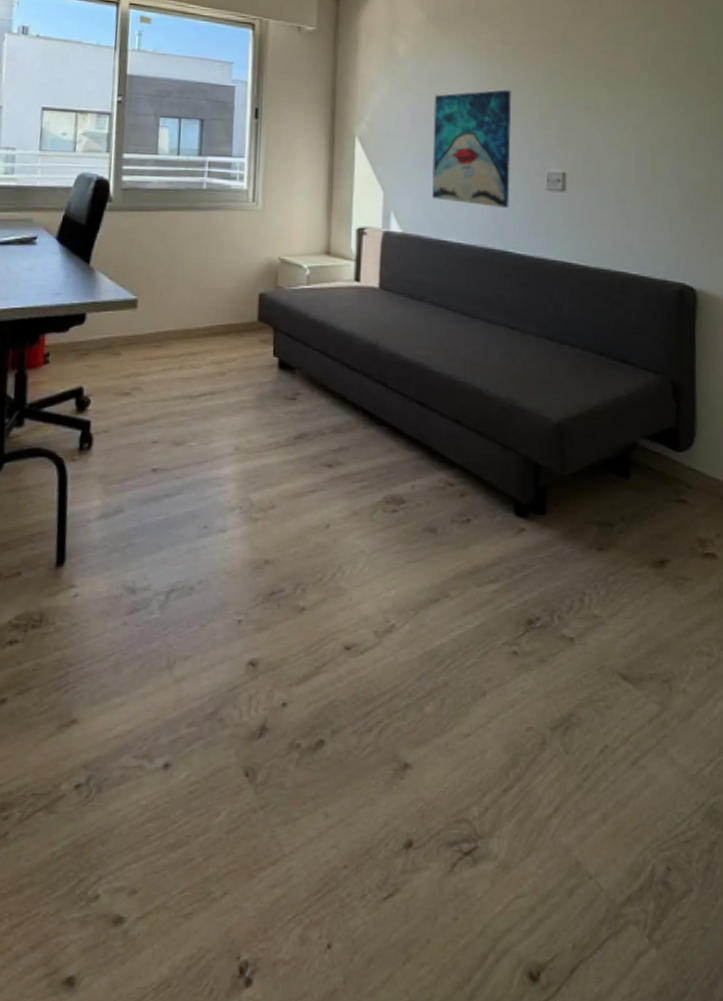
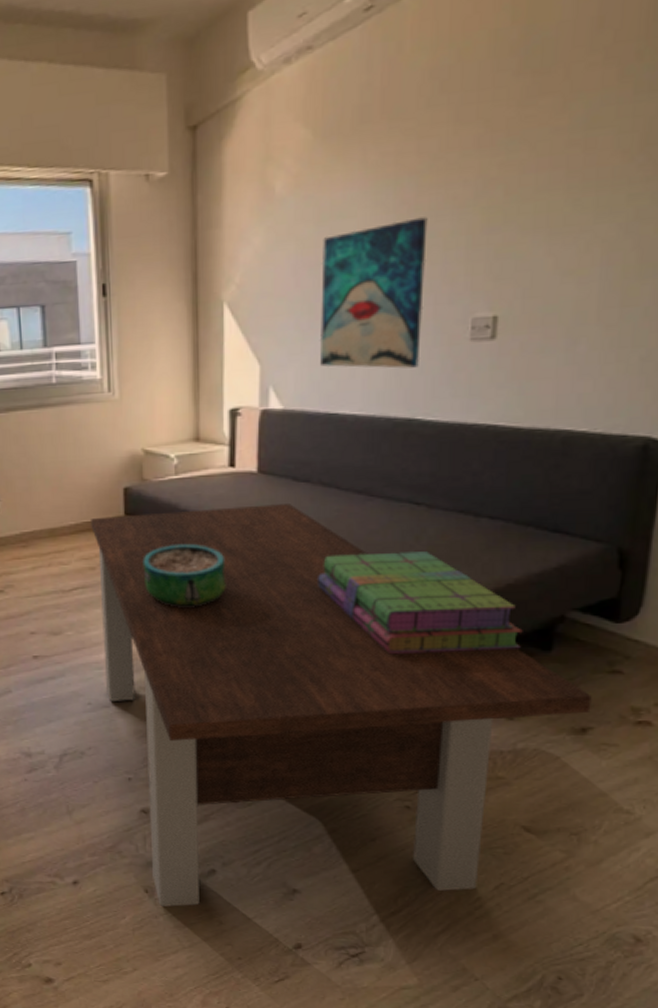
coffee table: none [224,319,666,795] -> present [91,504,592,907]
decorative bowl: none [271,354,348,420] -> present [143,544,226,607]
stack of books: none [430,373,604,477] -> present [318,551,523,653]

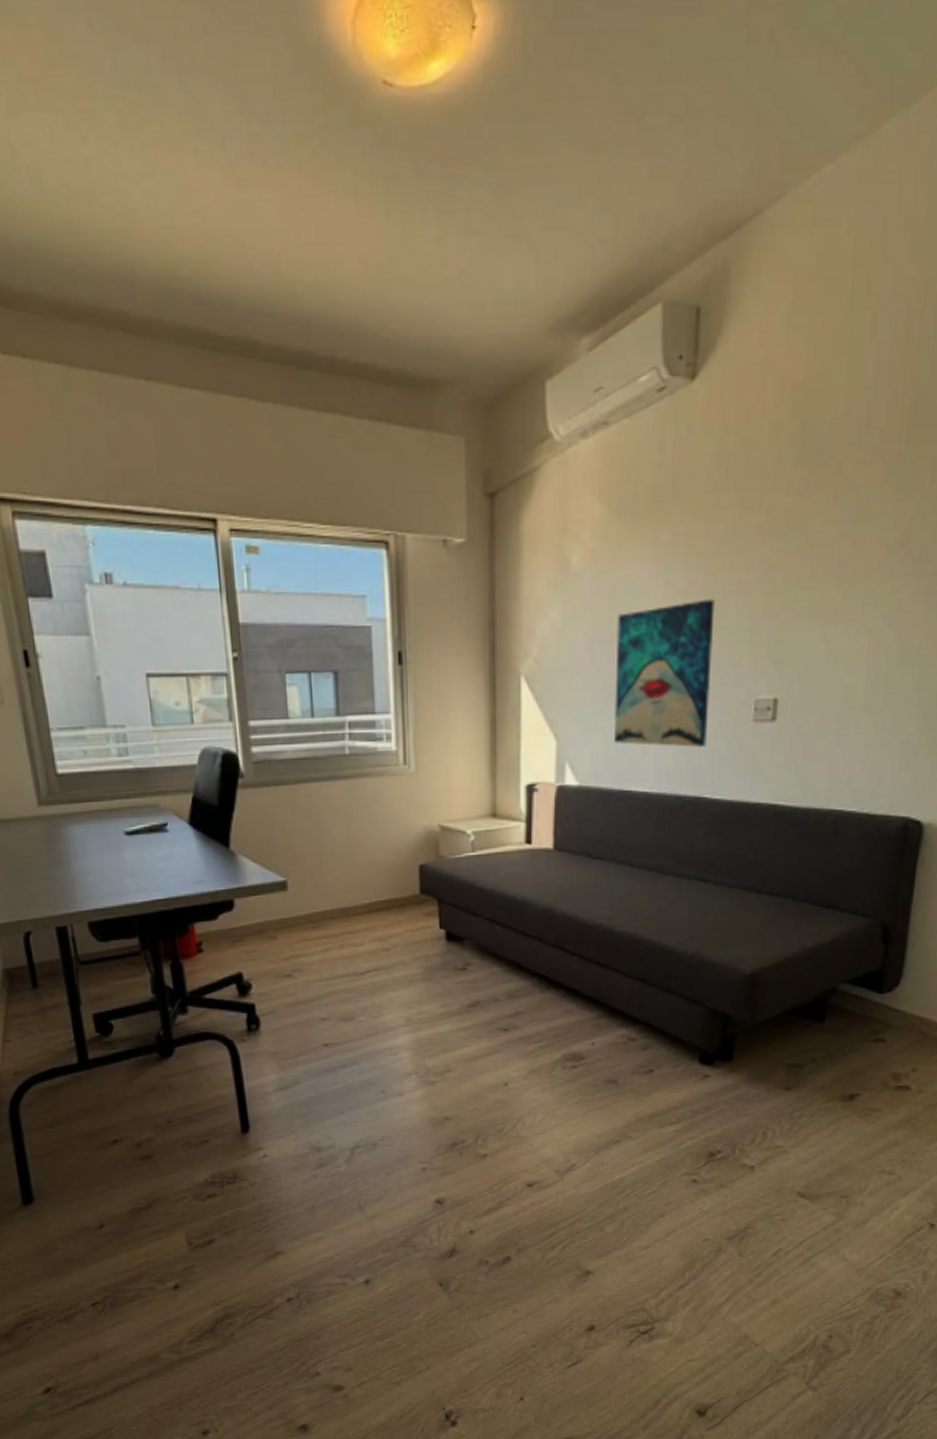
coffee table: present [91,504,592,907] -> none [385,881,859,1299]
decorative bowl: present [143,544,226,607] -> none [438,923,522,989]
stack of books: present [318,551,523,653] -> none [611,928,799,1029]

